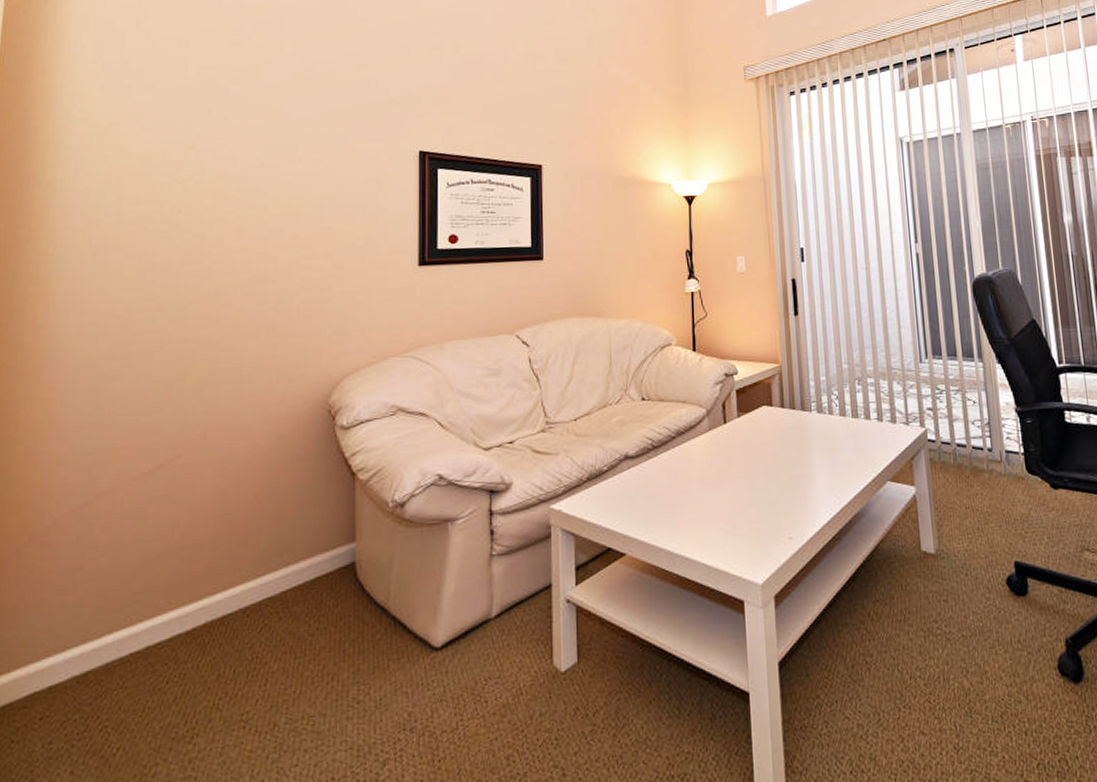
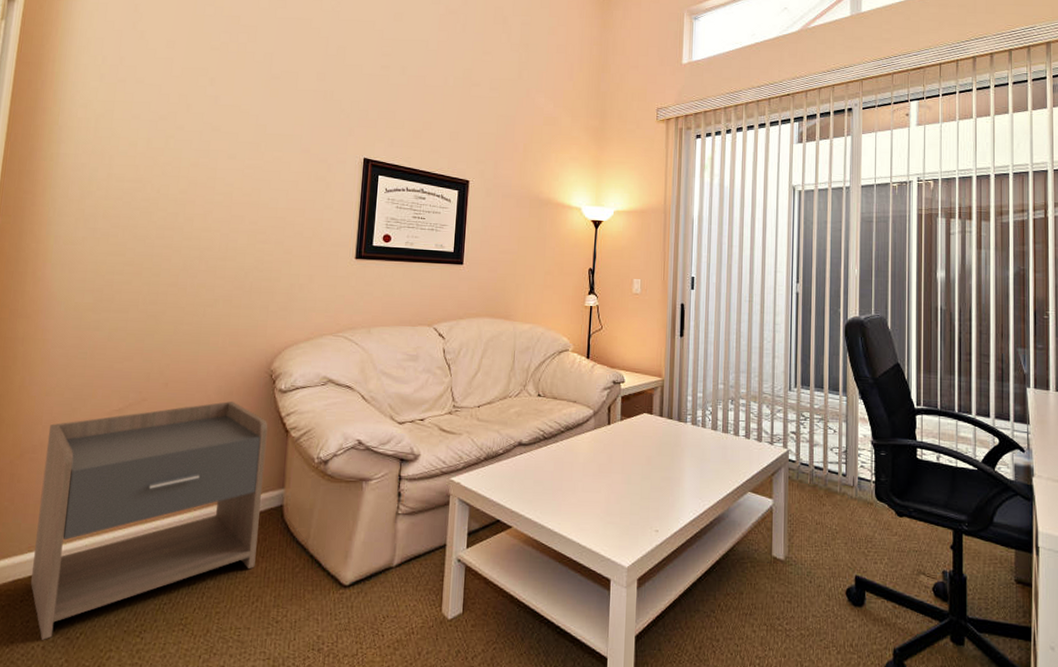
nightstand: none [50,445,330,763] -> present [30,400,268,640]

